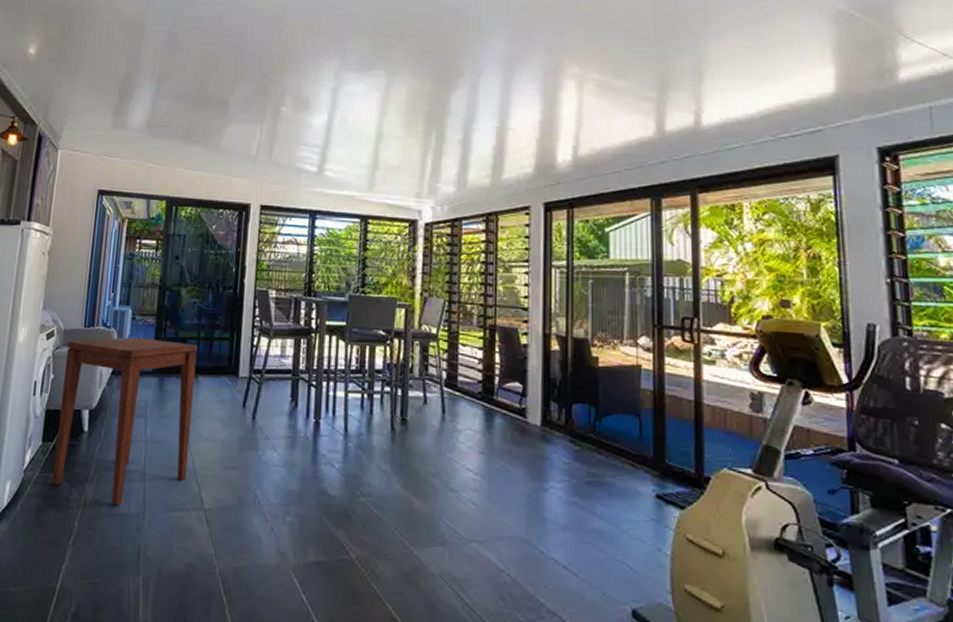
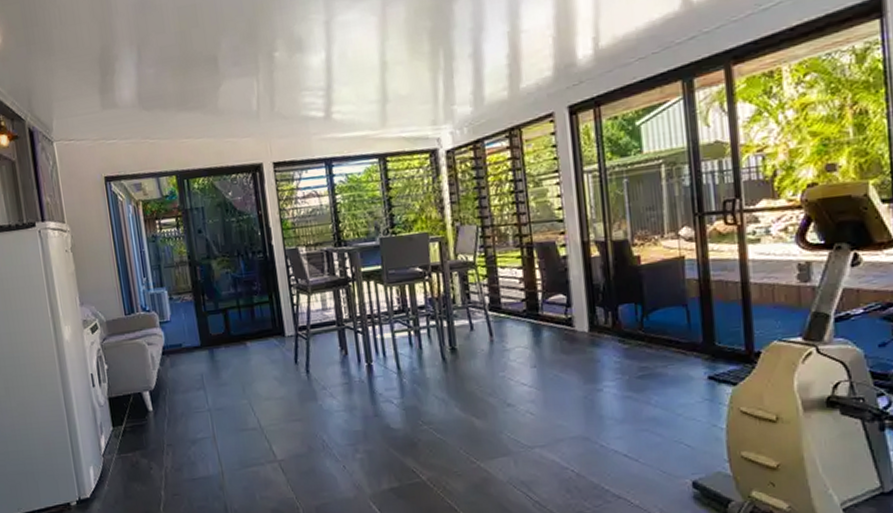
side table: present [52,336,198,506] -> none [113,313,255,471]

